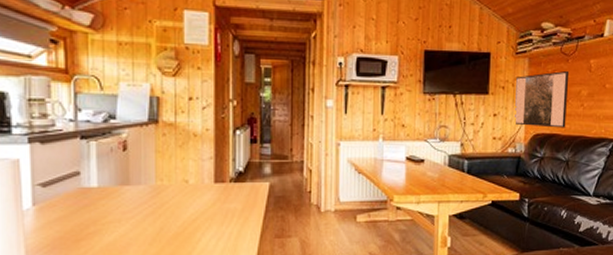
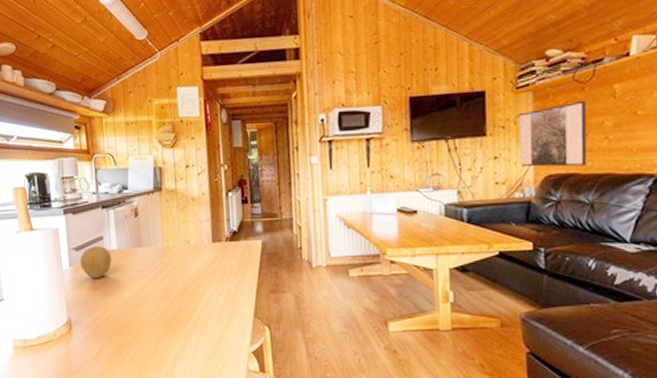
fruit: none [47,181,89,221] -> present [80,245,112,279]

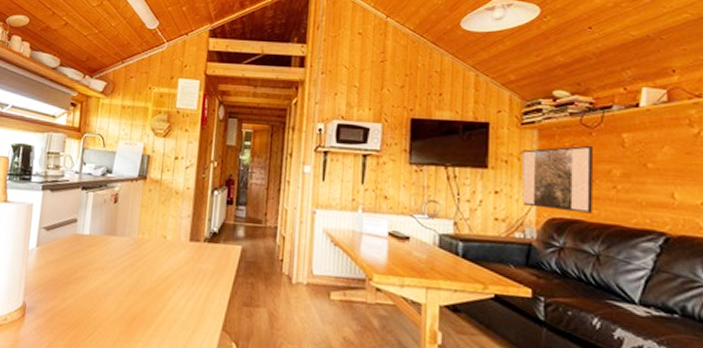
fruit: present [80,245,112,279] -> none [48,227,82,264]

